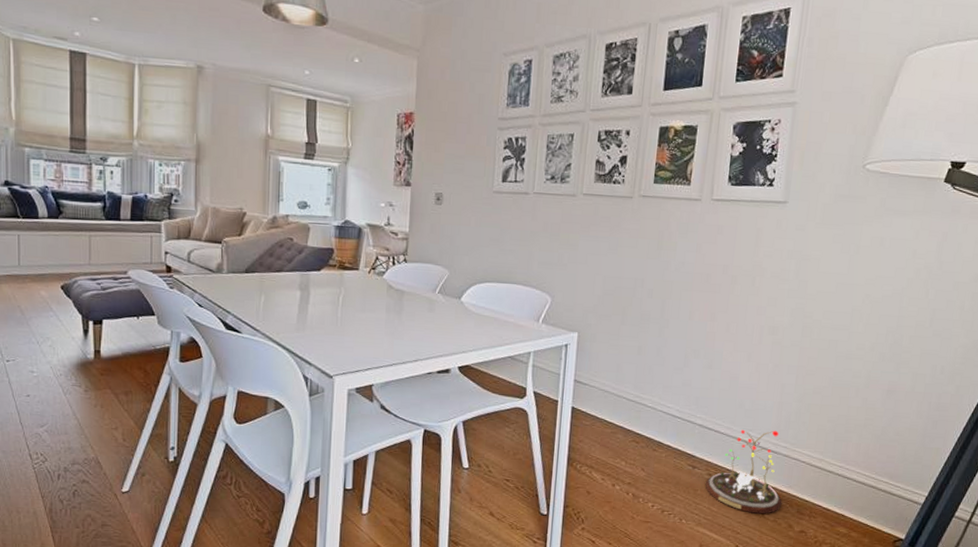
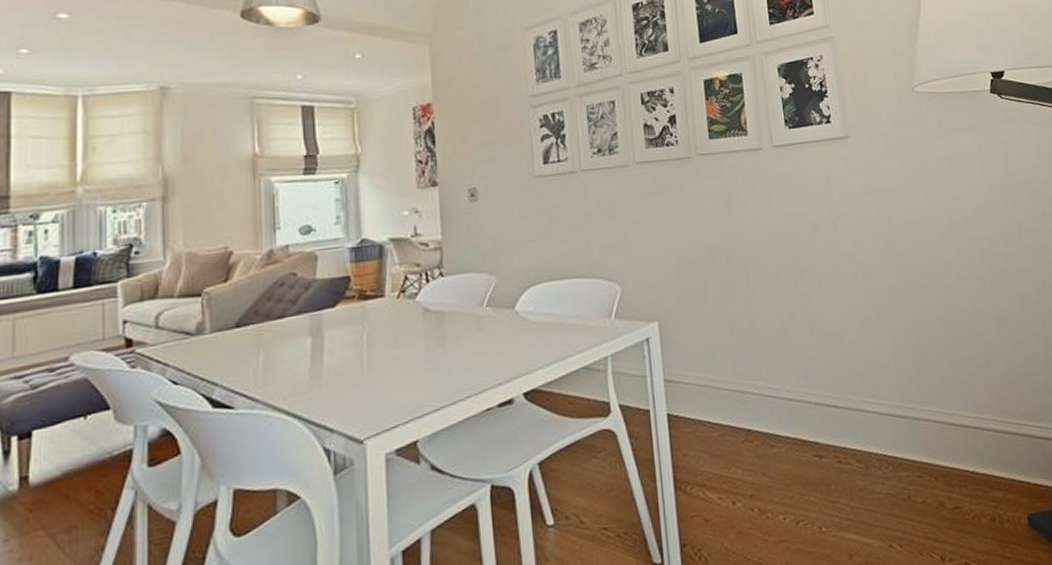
decorative plant: present [706,429,782,514] -> none [838,390,926,500]

